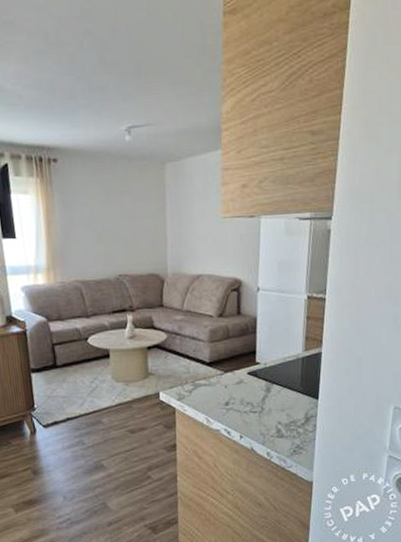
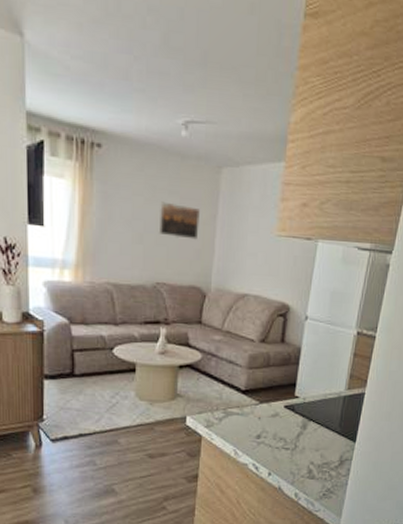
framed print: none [113,201,151,233] -> present [158,201,200,240]

